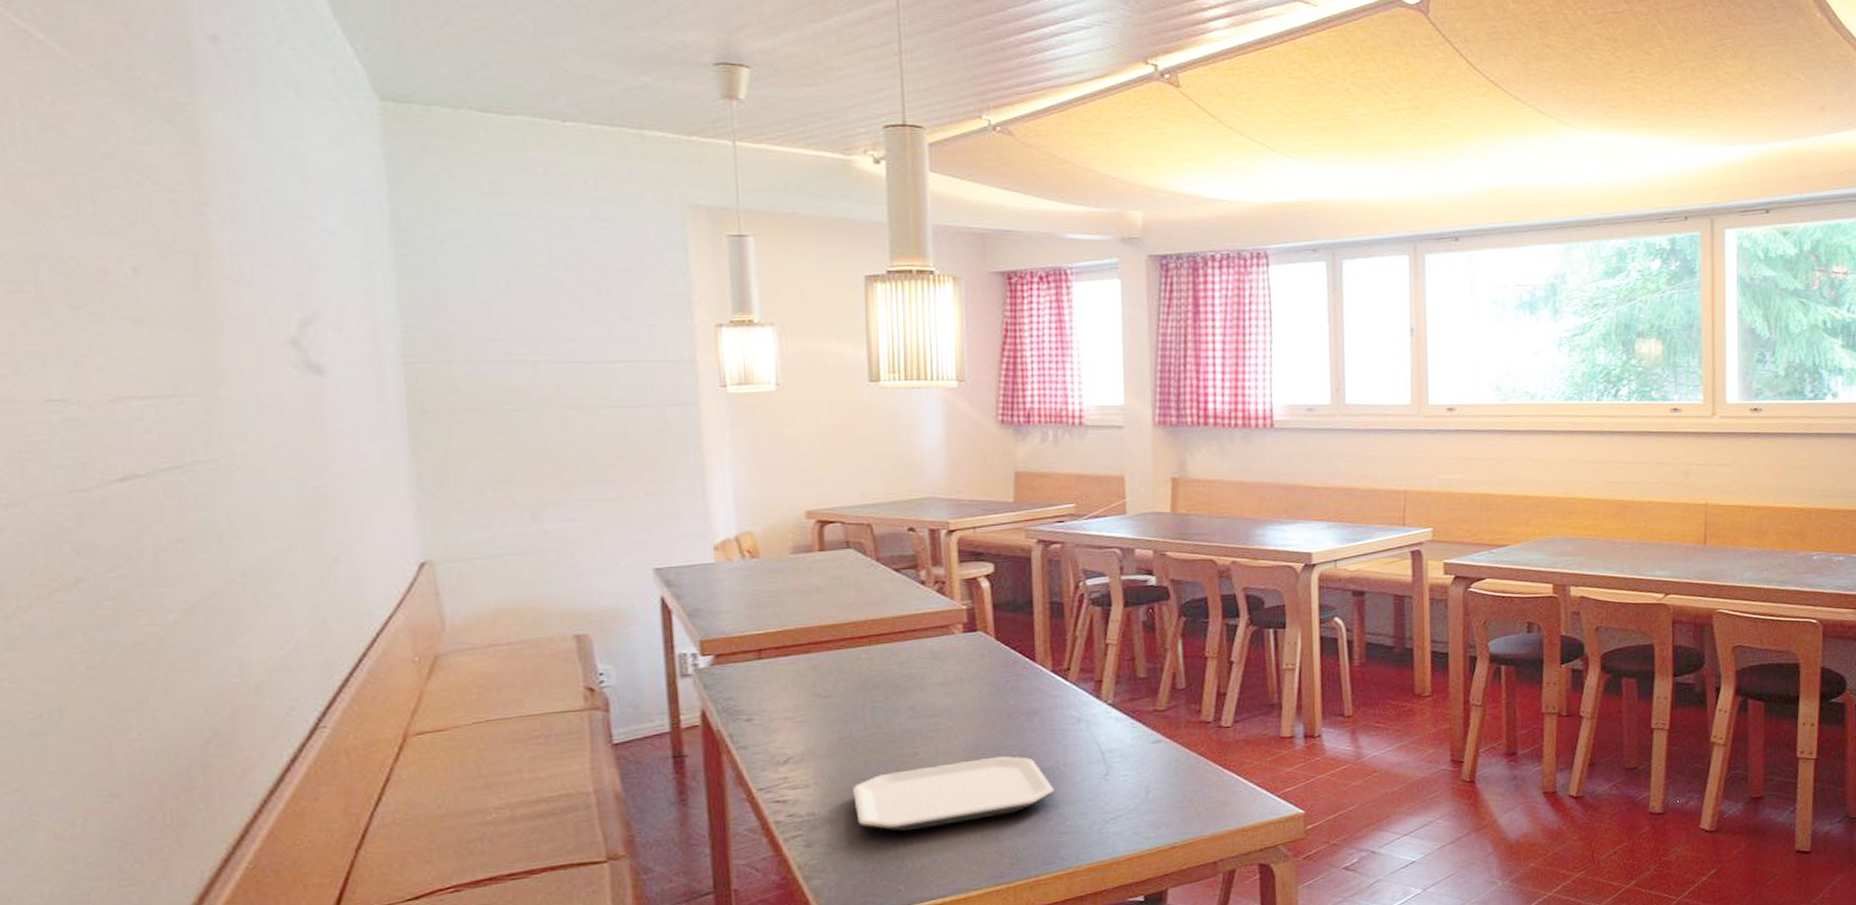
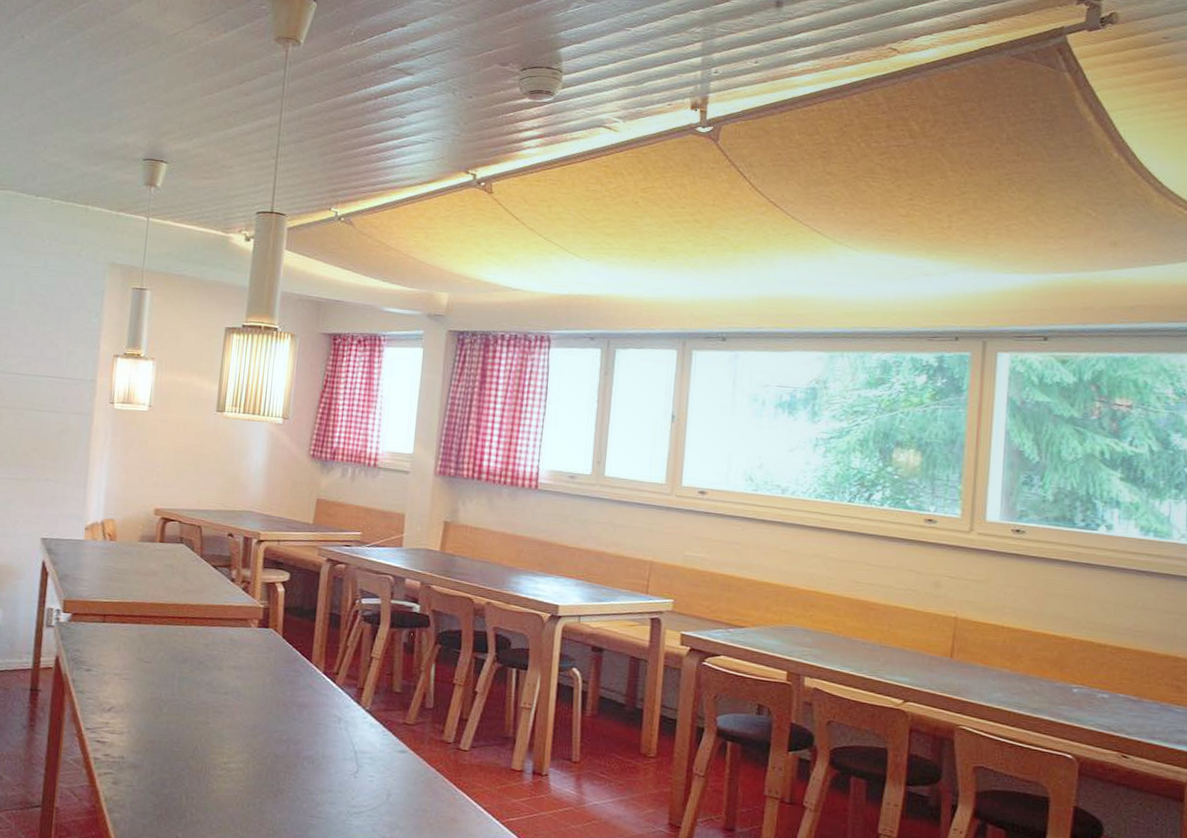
plate: present [853,756,1055,831] -> none [154,735,312,791]

